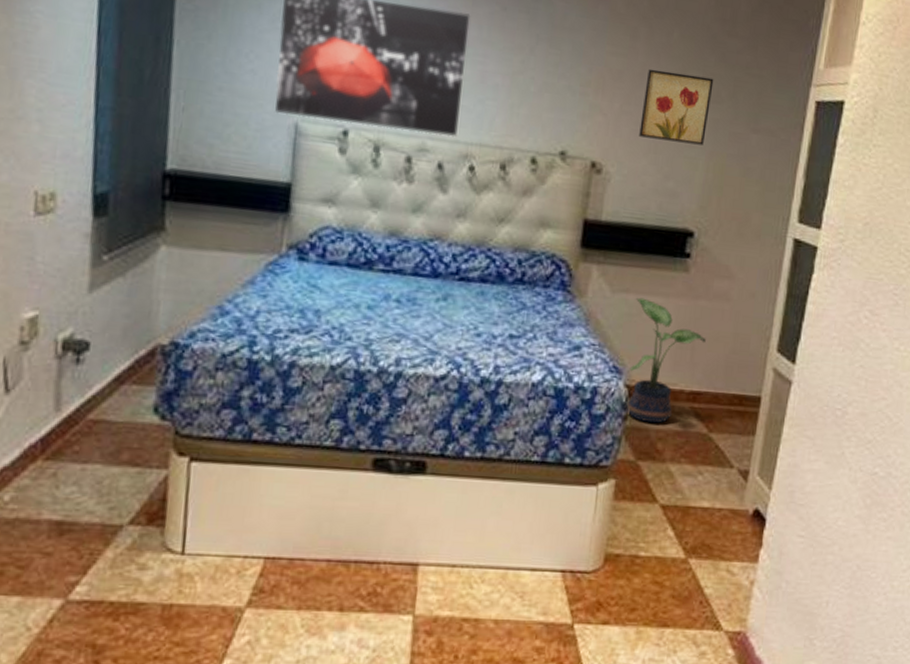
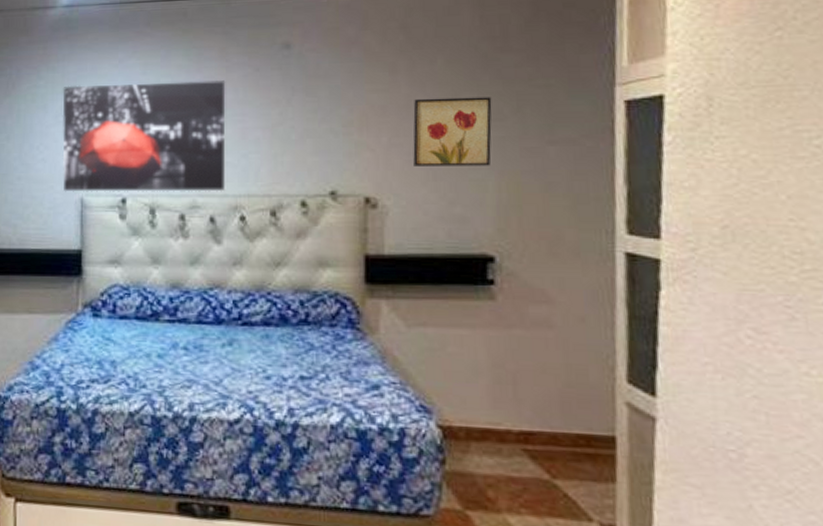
potted plant: present [627,297,706,424] -> none [435,330,530,468]

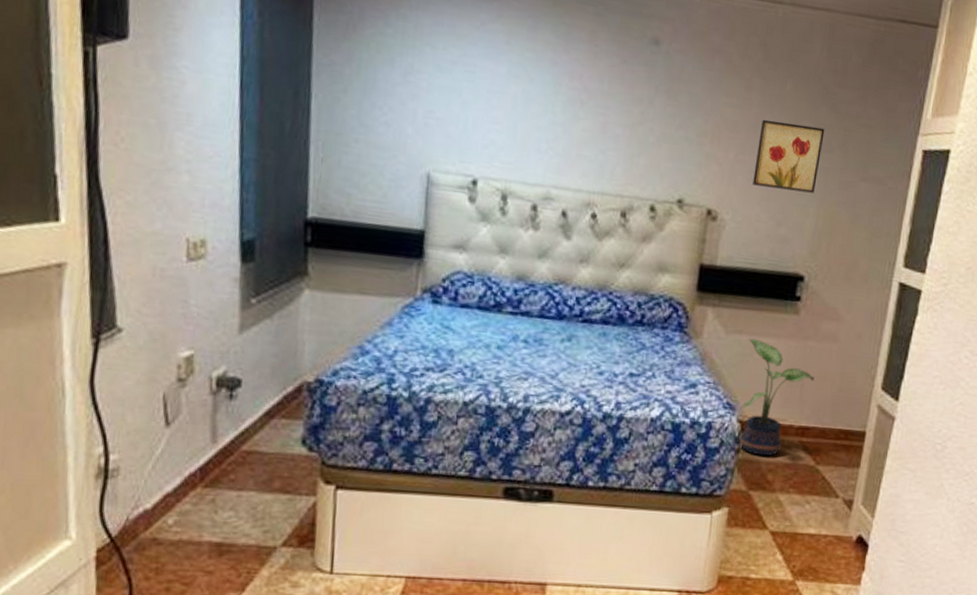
wall art: present [62,80,226,192] -> none [408,40,592,186]
potted plant: none [435,330,530,468] -> present [739,338,814,457]

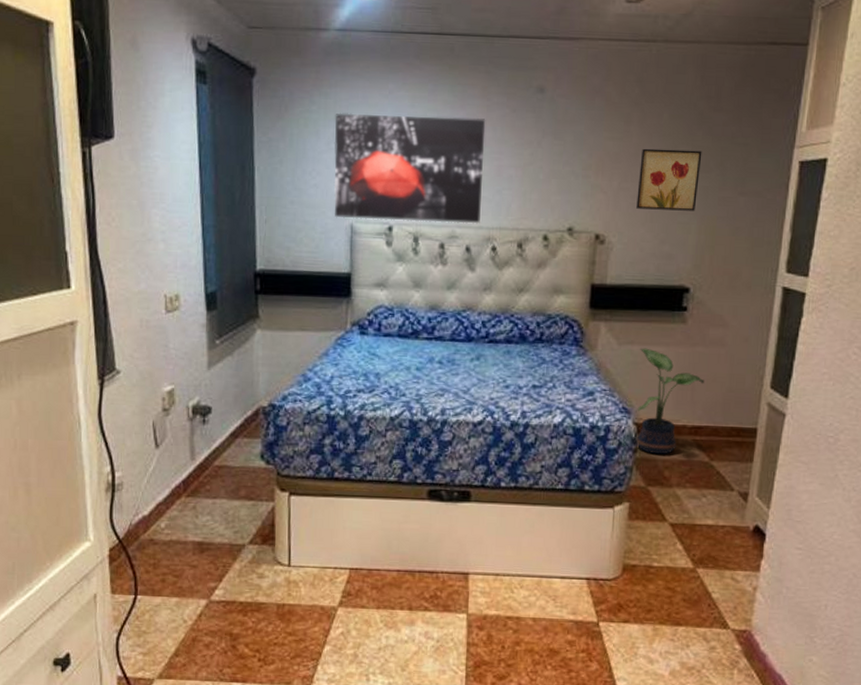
wall art: none [408,40,592,186] -> present [334,113,486,224]

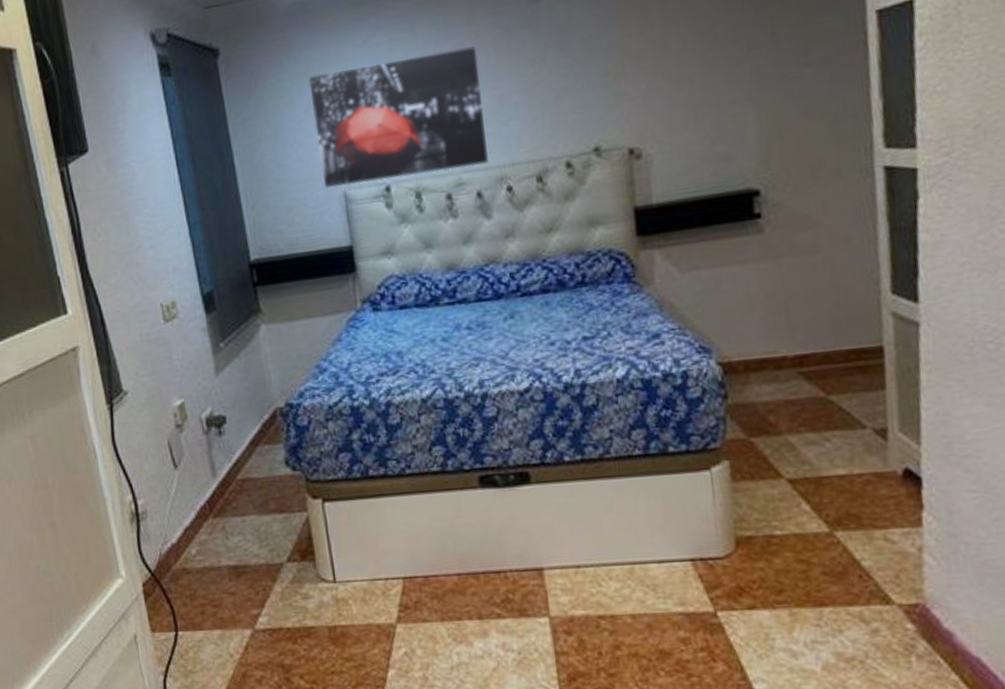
wall art: present [636,148,702,211] -> none [669,25,750,110]
potted plant: present [636,348,704,455] -> none [708,270,800,397]

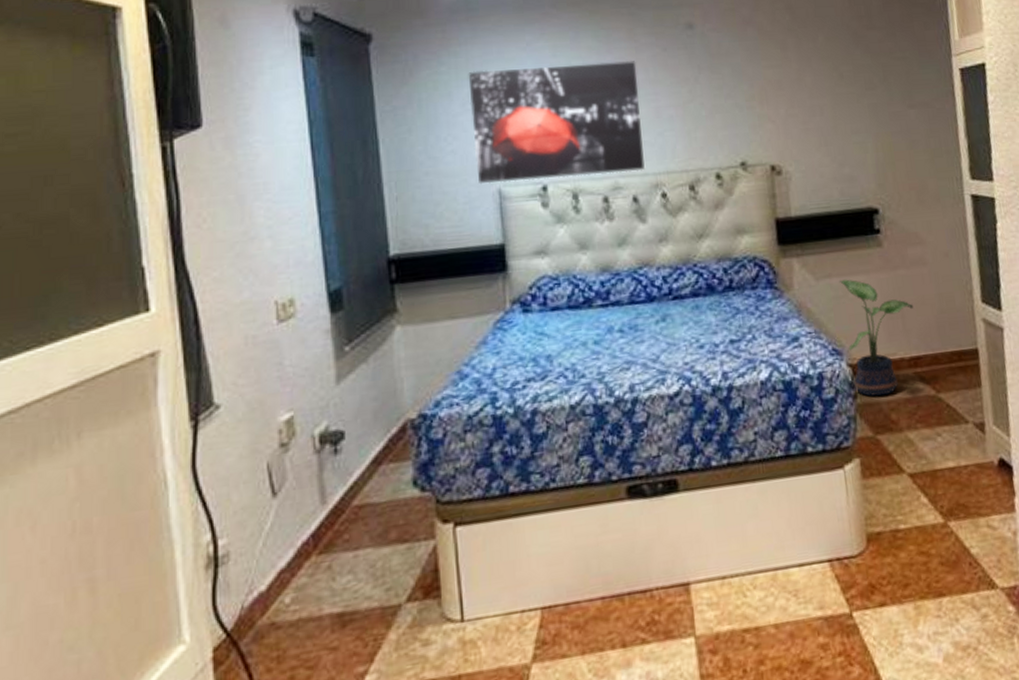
potted plant: none [708,270,800,397] -> present [839,279,913,396]

